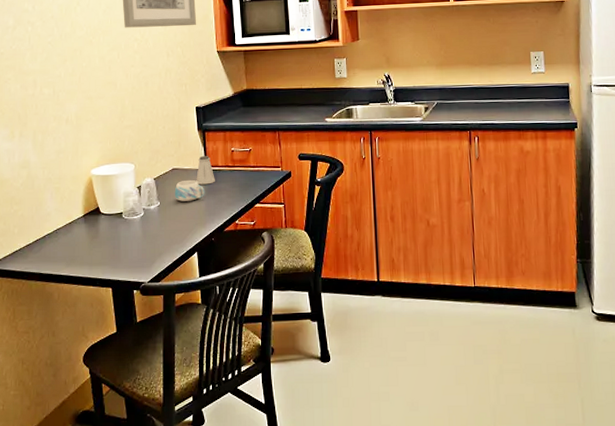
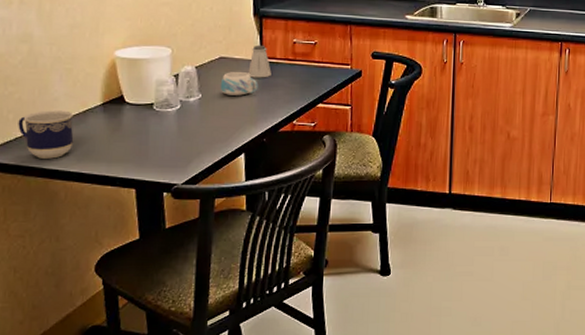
cup: none [21,223,63,265] -> present [18,110,74,159]

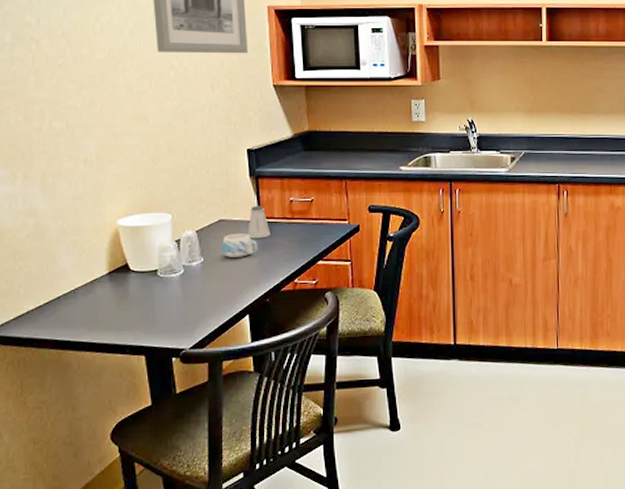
cup: present [18,110,74,159] -> none [29,282,83,331]

